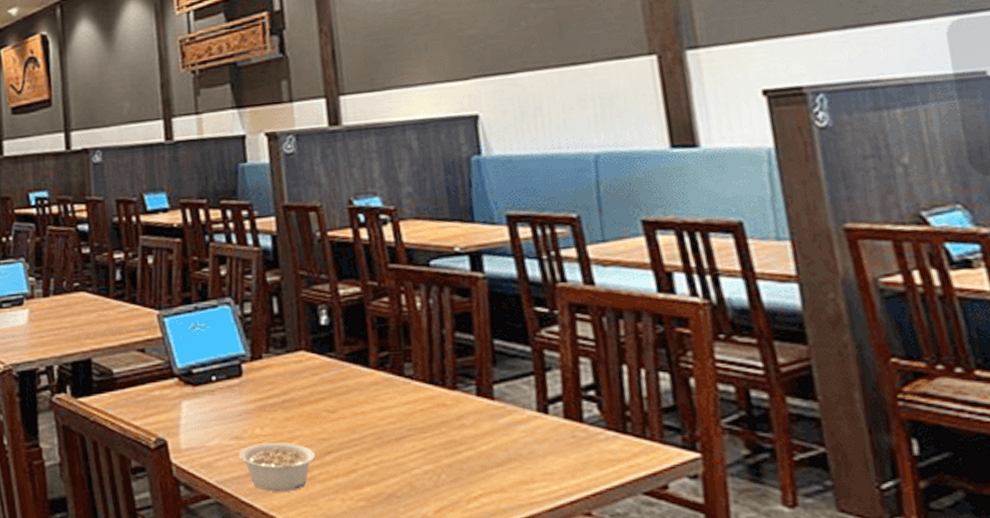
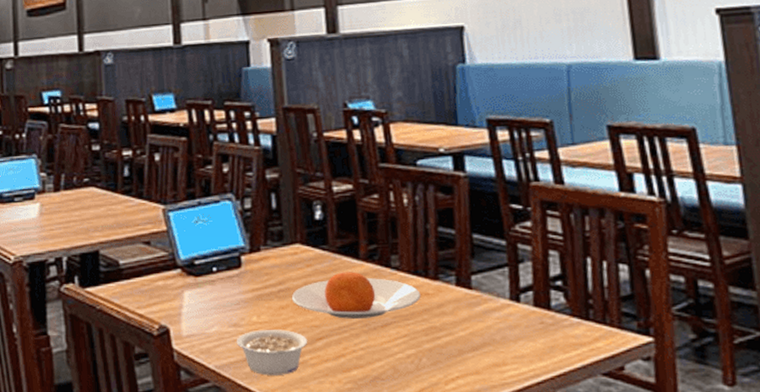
plate: none [297,381,438,432] -> present [291,271,421,319]

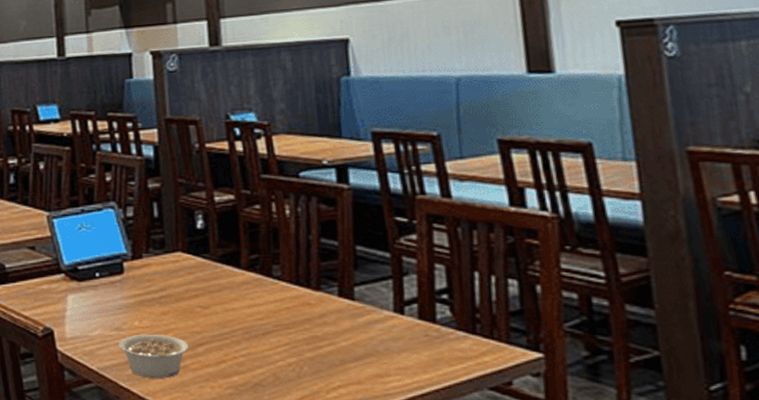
plate: present [291,271,421,319] -> none [173,280,303,326]

